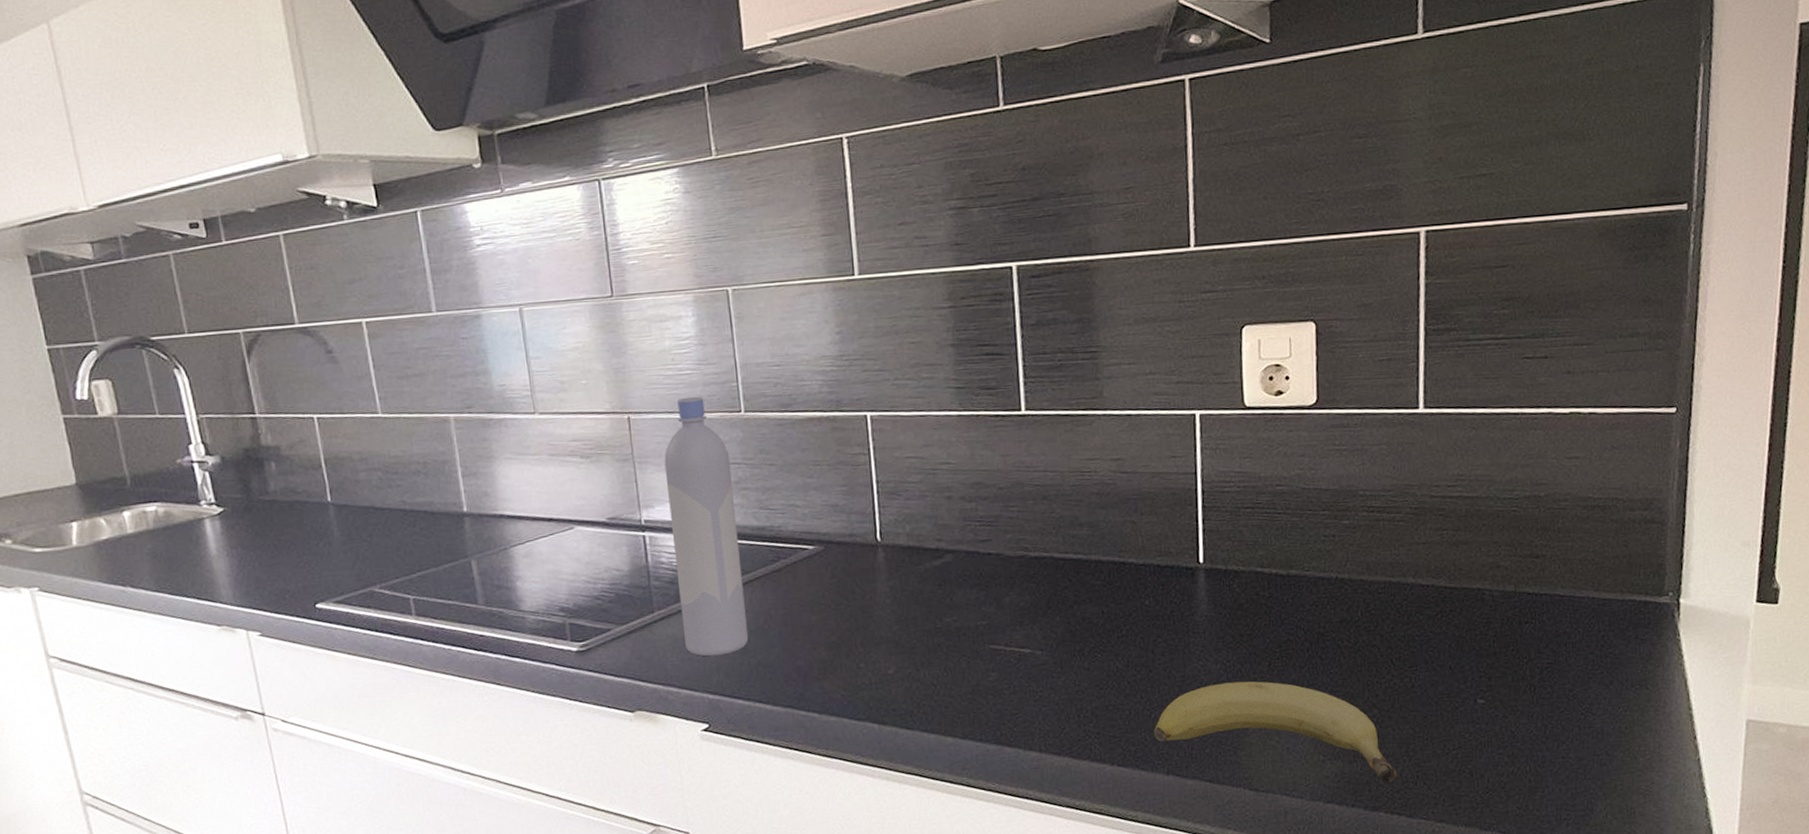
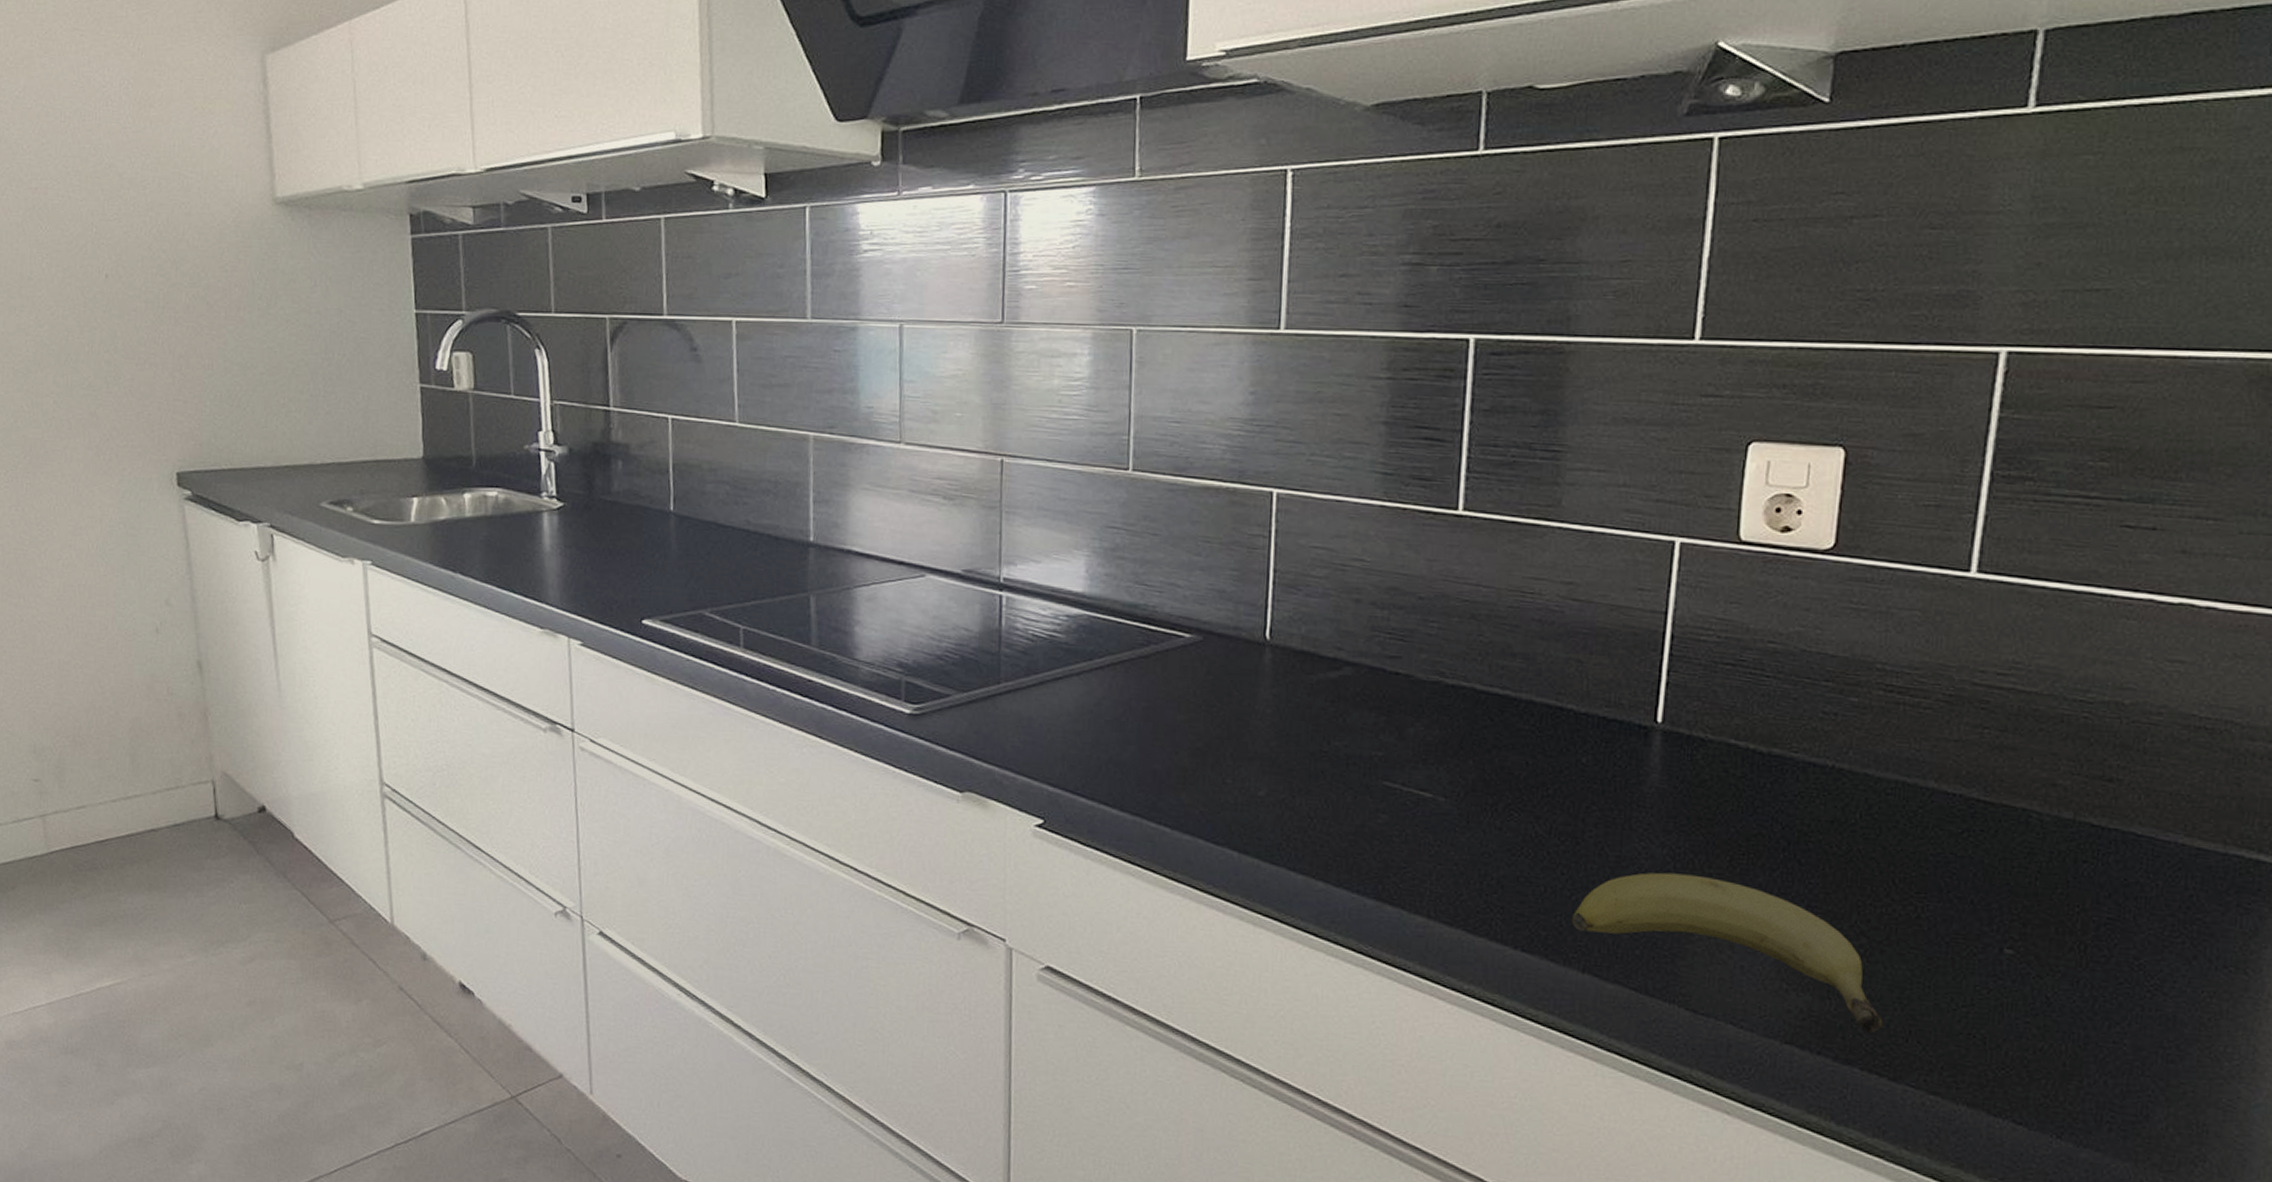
bottle: present [664,396,749,657] -> none [1030,445,1109,744]

